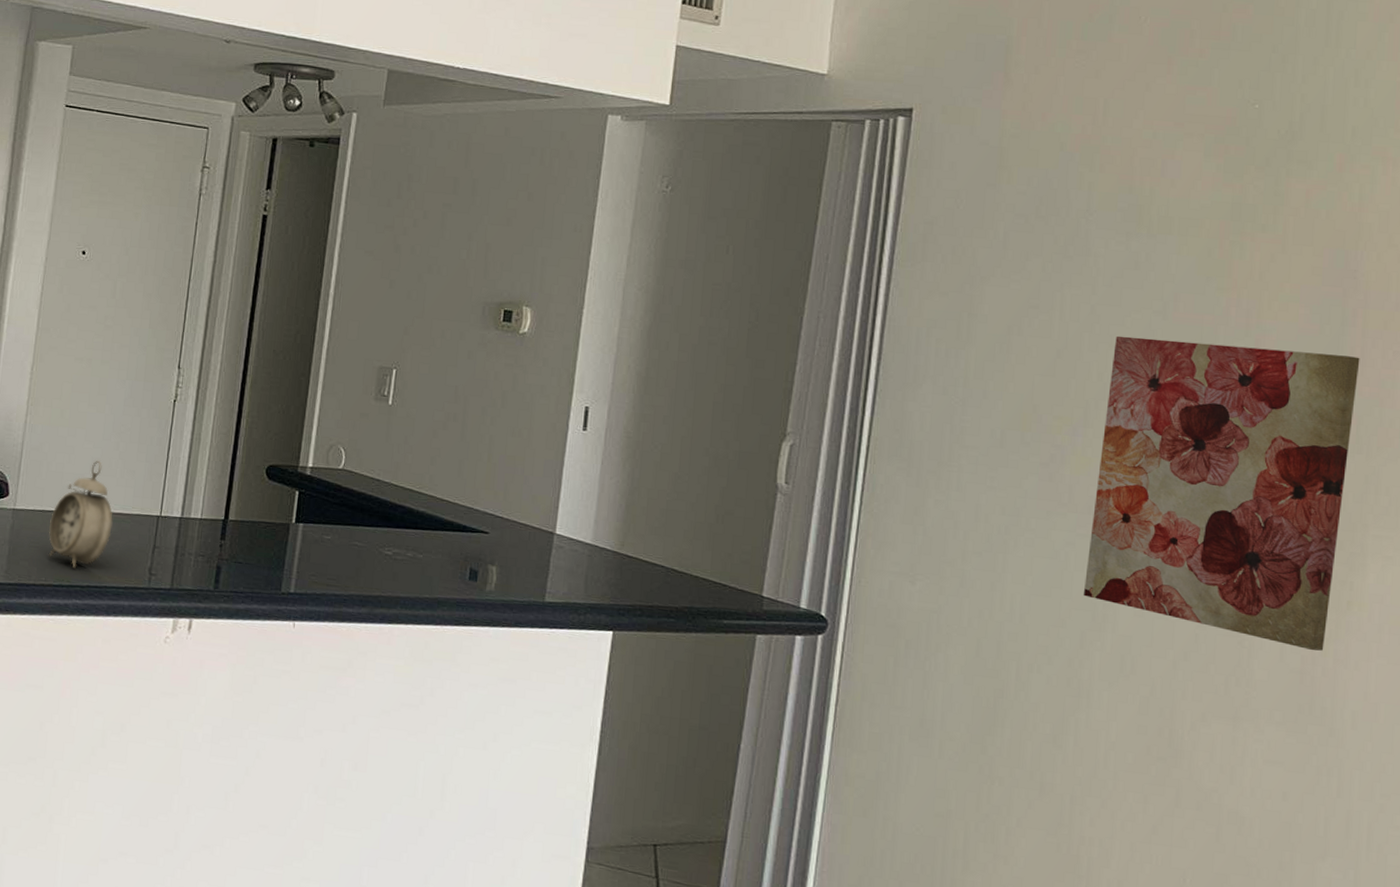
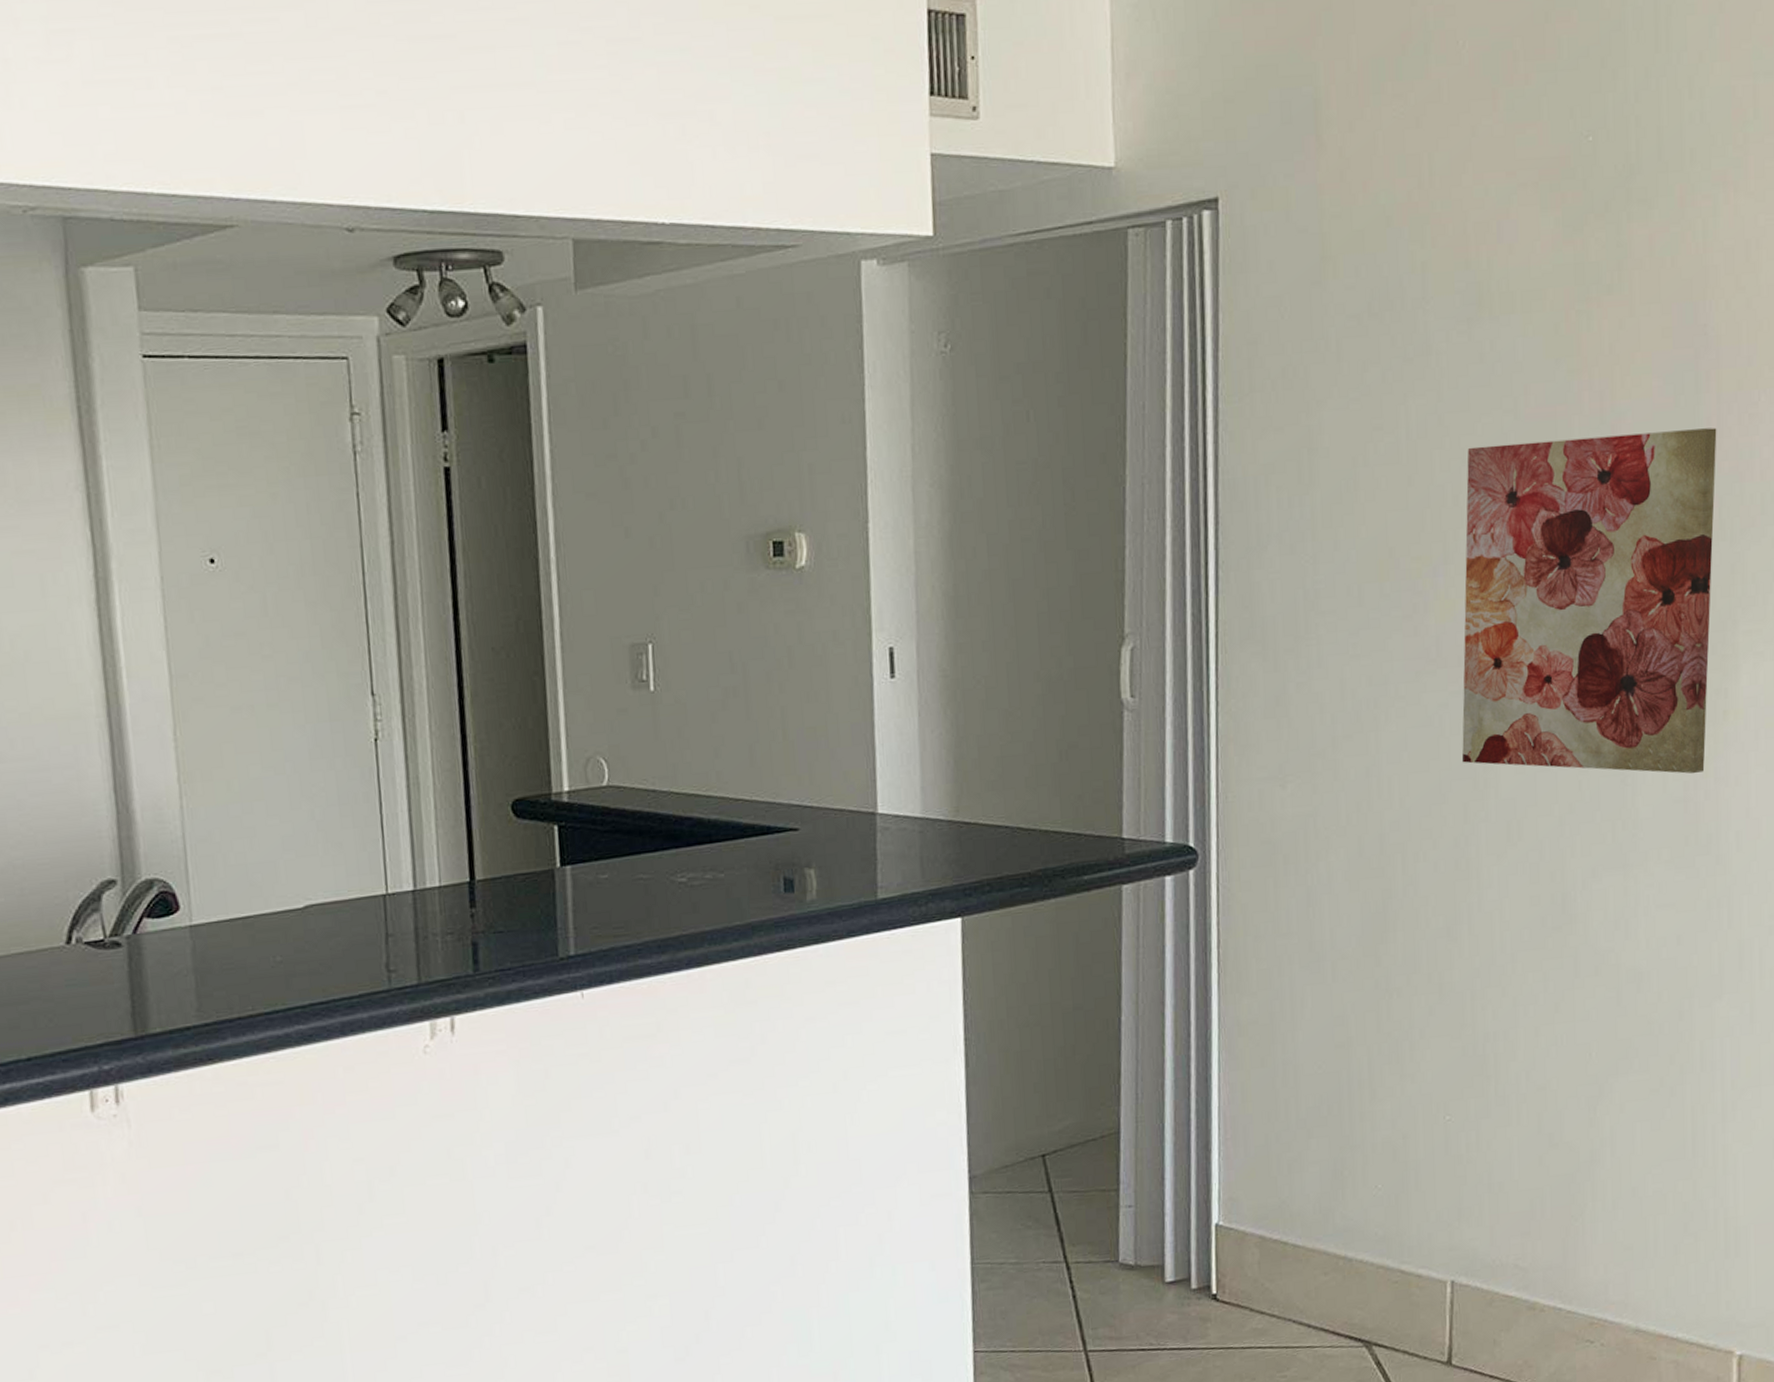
alarm clock: present [48,460,113,569] -> none [242,837,328,986]

